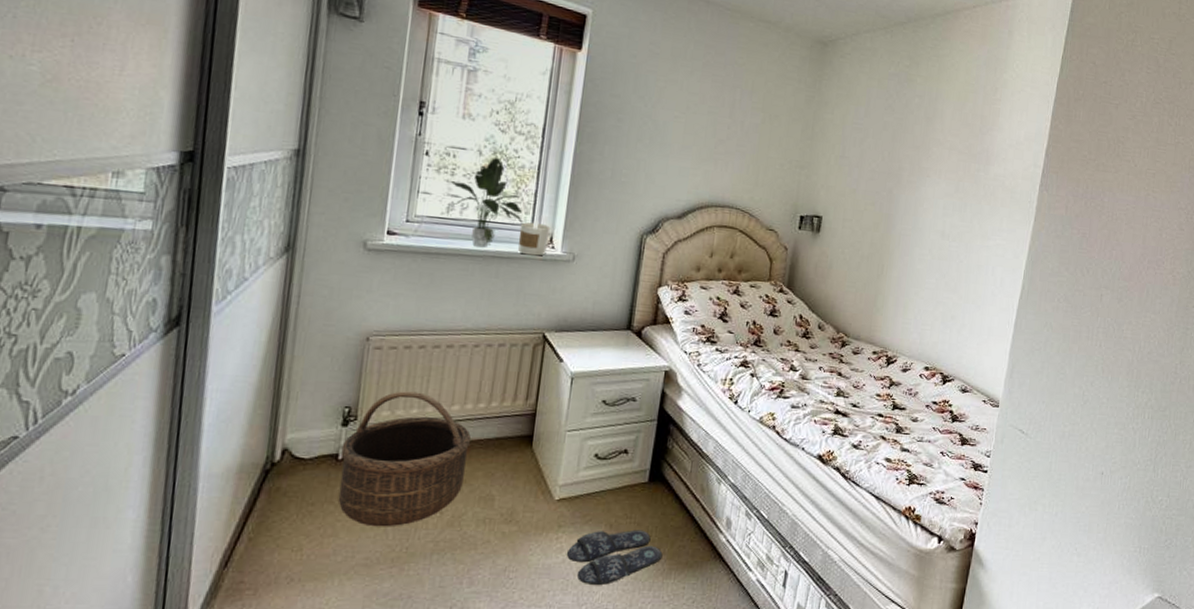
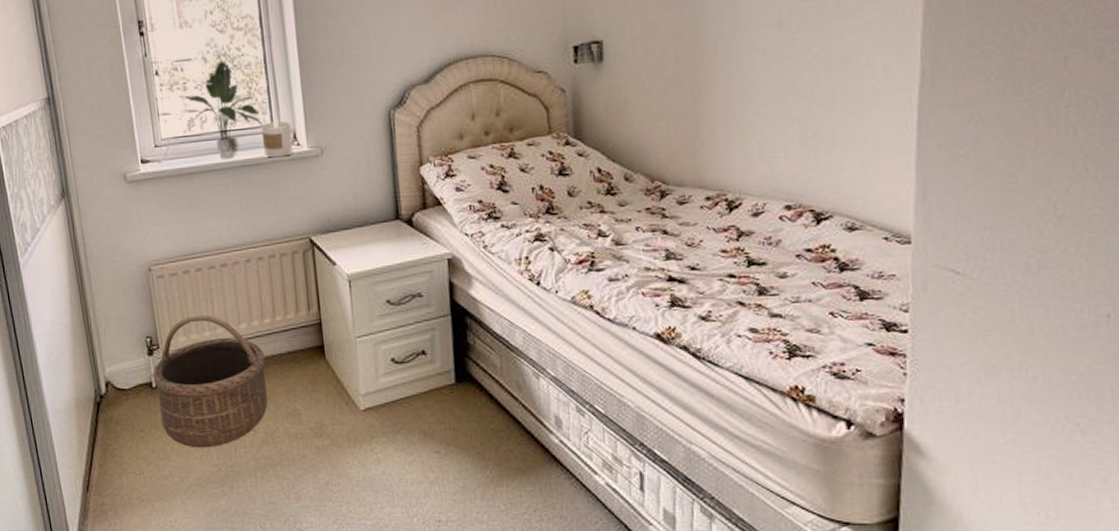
slippers: present [567,529,663,585] -> none [385,435,489,495]

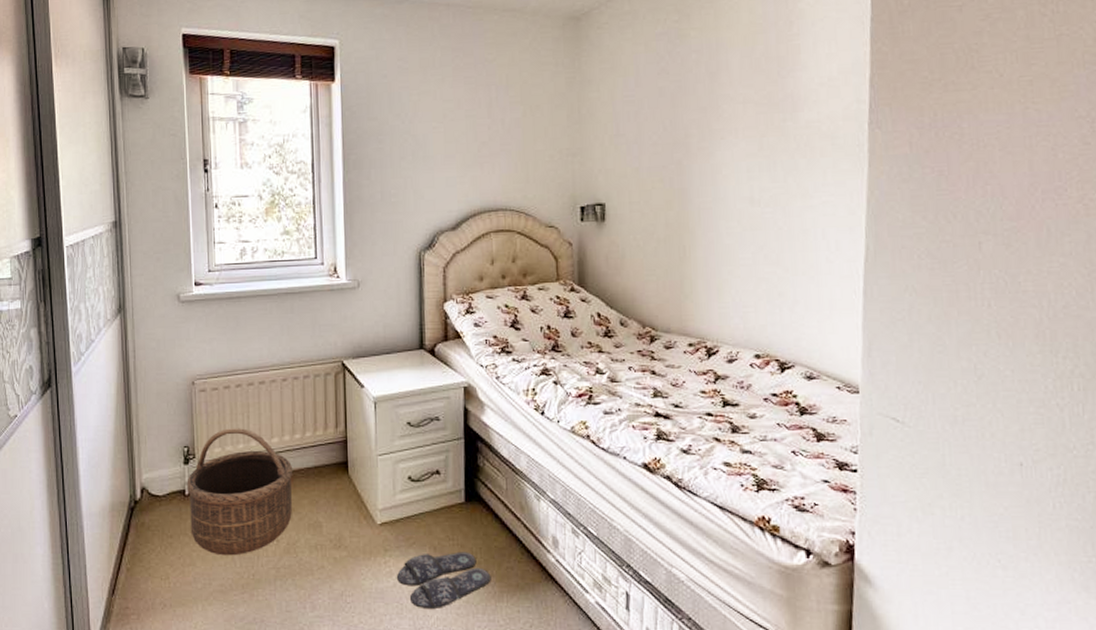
potted plant: present [184,61,263,159] -> none [239,200,308,286]
candle: present [260,119,293,158] -> none [305,253,333,288]
slippers: none [385,435,489,495] -> present [397,551,491,608]

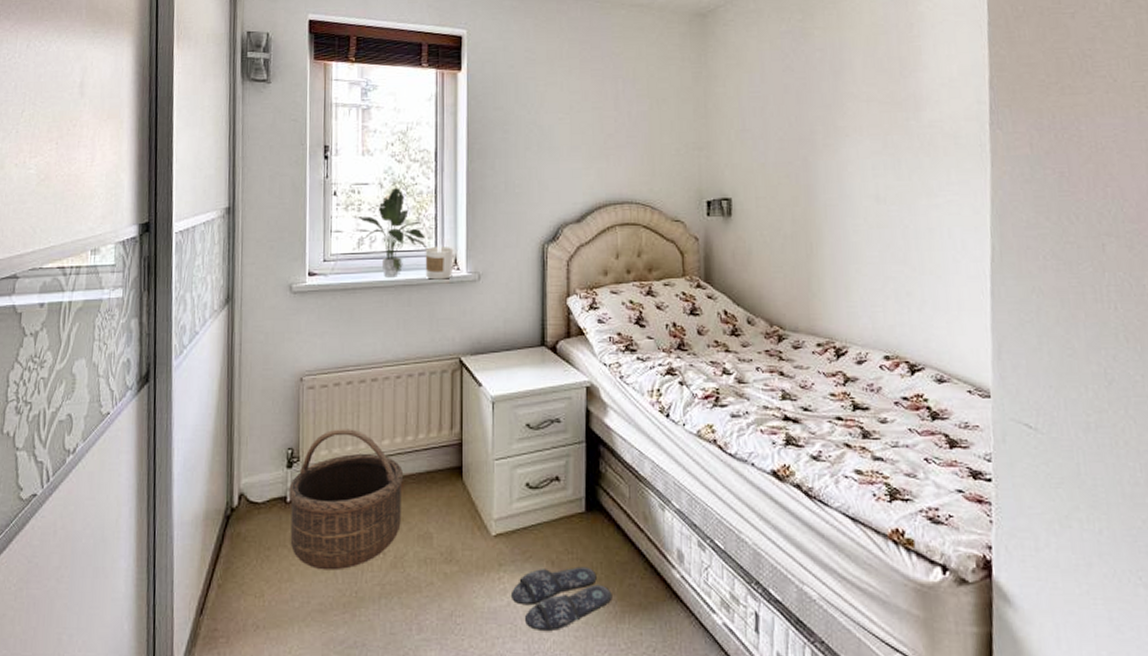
potted plant: none [239,200,308,286] -> present [357,188,428,278]
candle: none [305,253,333,288] -> present [425,244,454,280]

